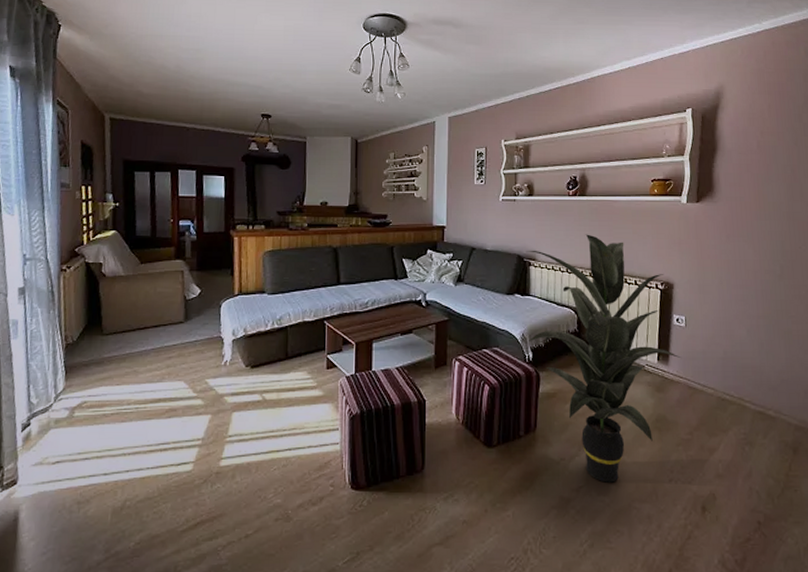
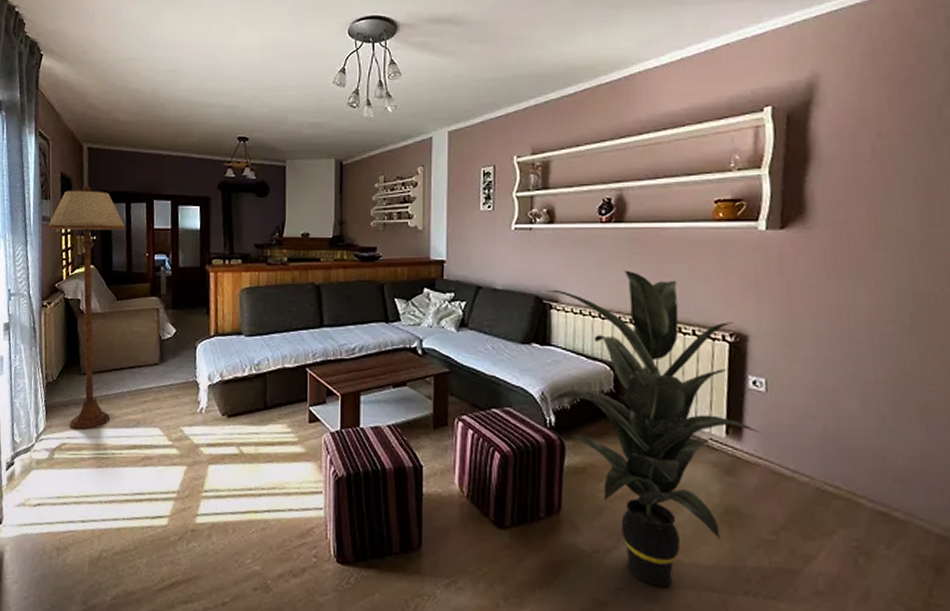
floor lamp: none [65,155,151,387] -> present [46,186,127,429]

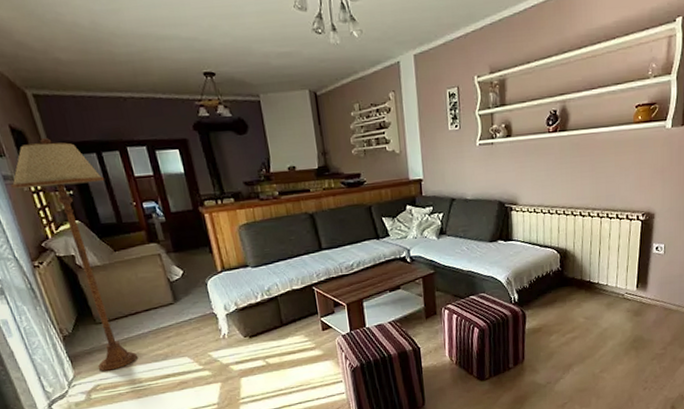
indoor plant: present [545,270,760,587] -> none [507,172,659,397]

